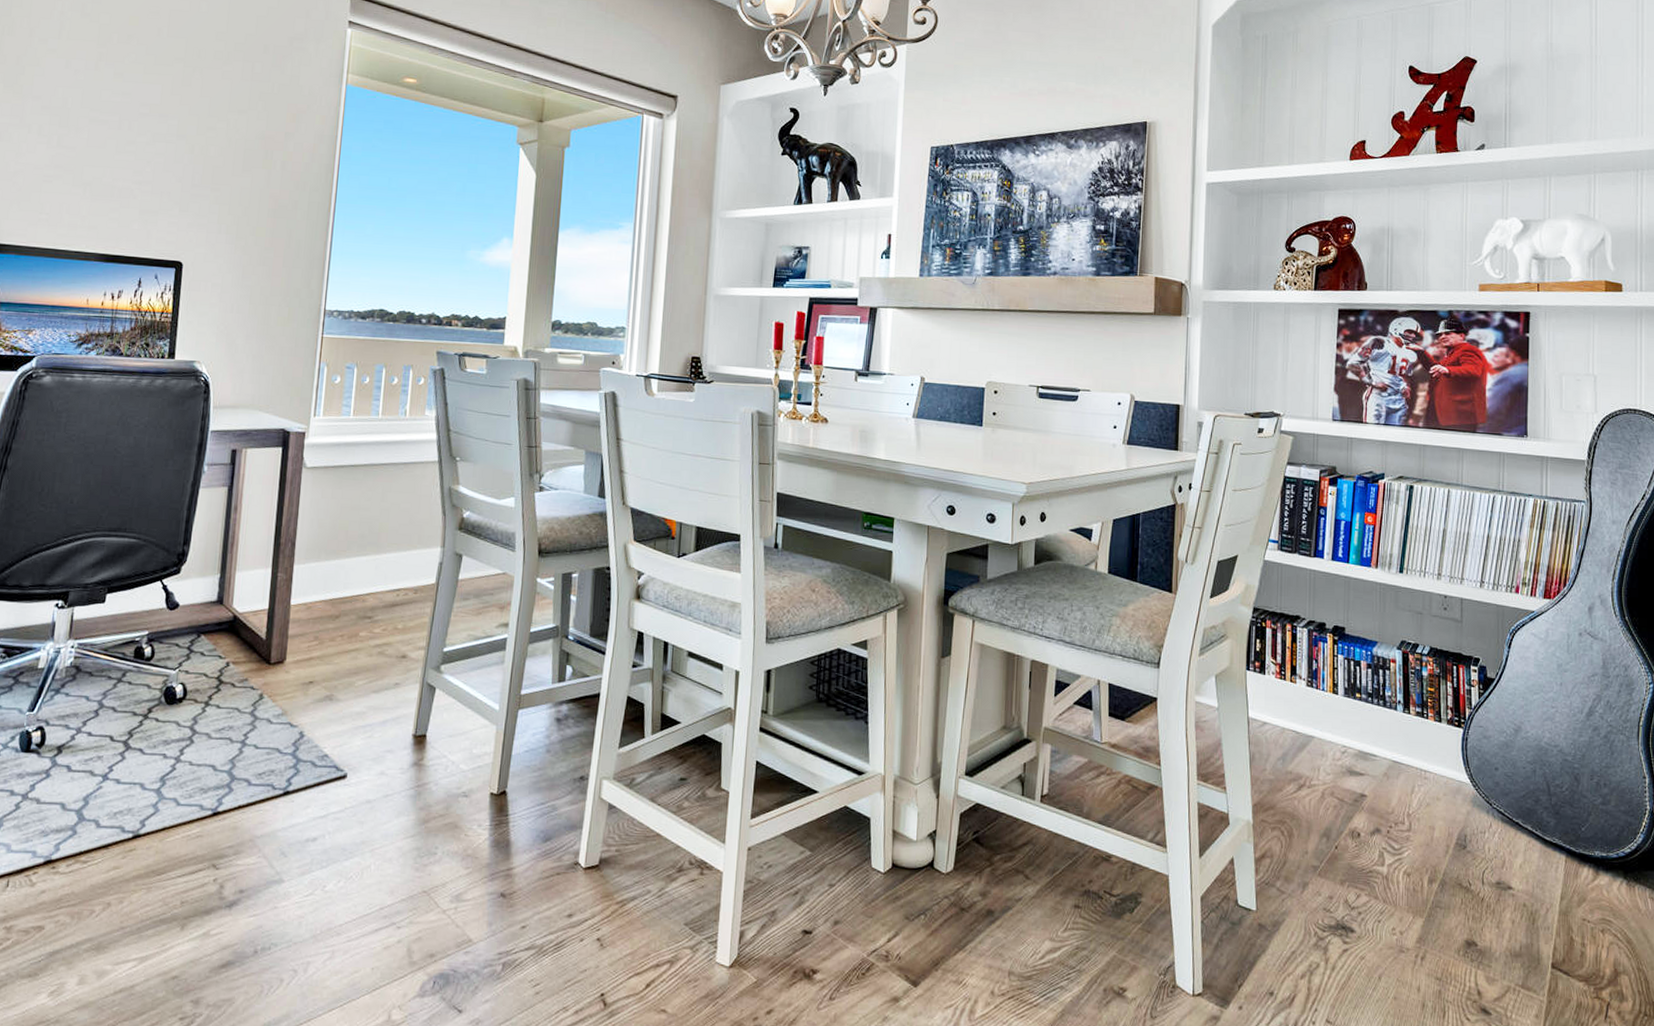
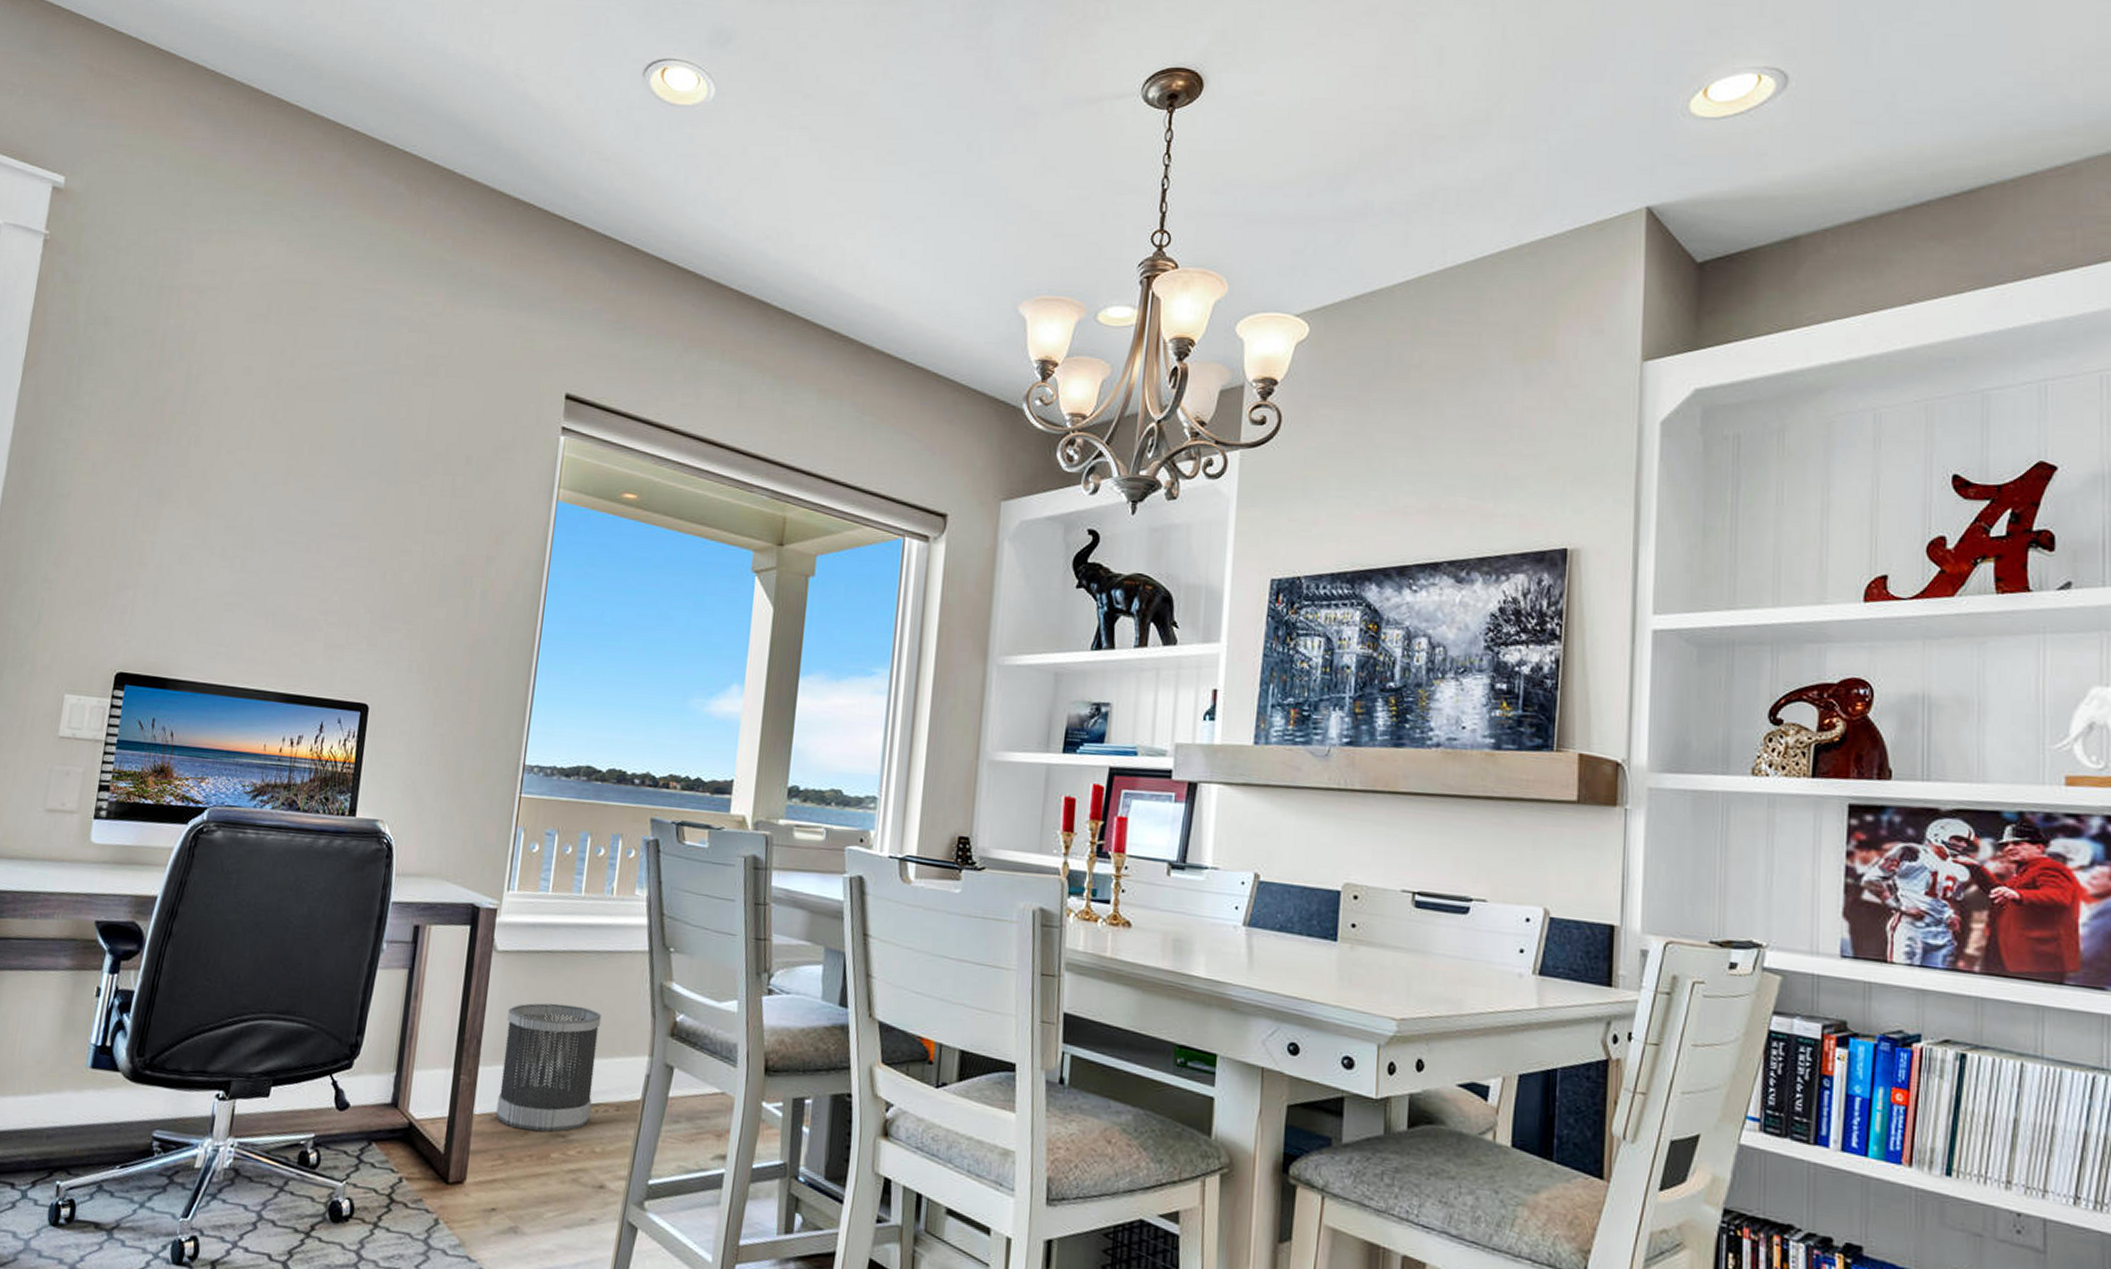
wastebasket: none [310,508,400,615] -> present [496,1003,602,1132]

